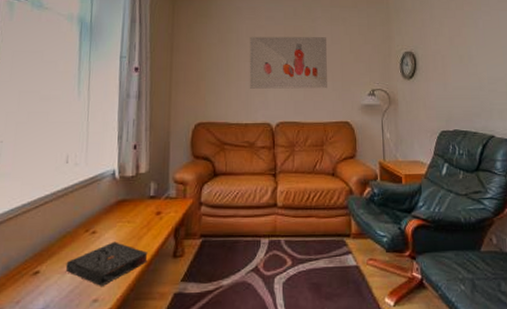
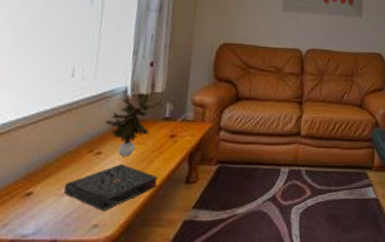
potted plant: none [96,173,147,235] -> present [103,92,163,157]

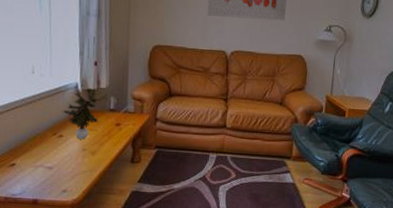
book: present [63,164,158,211] -> none [37,145,109,180]

